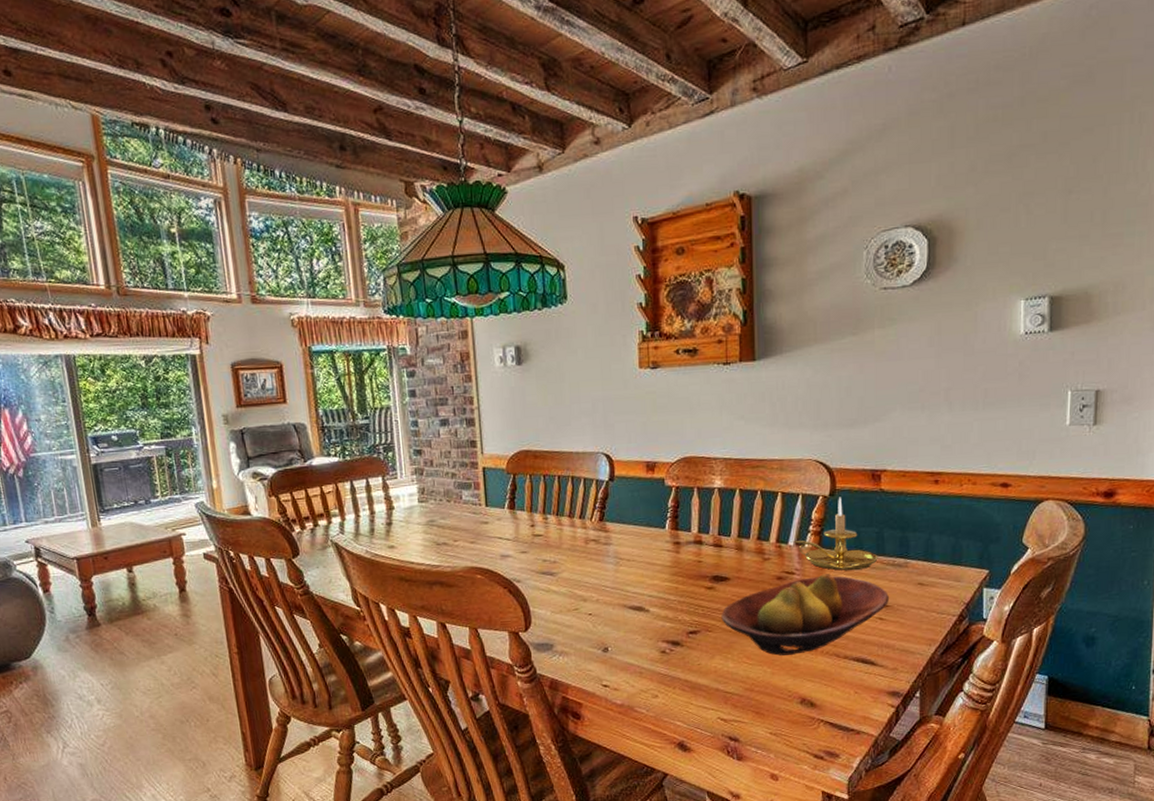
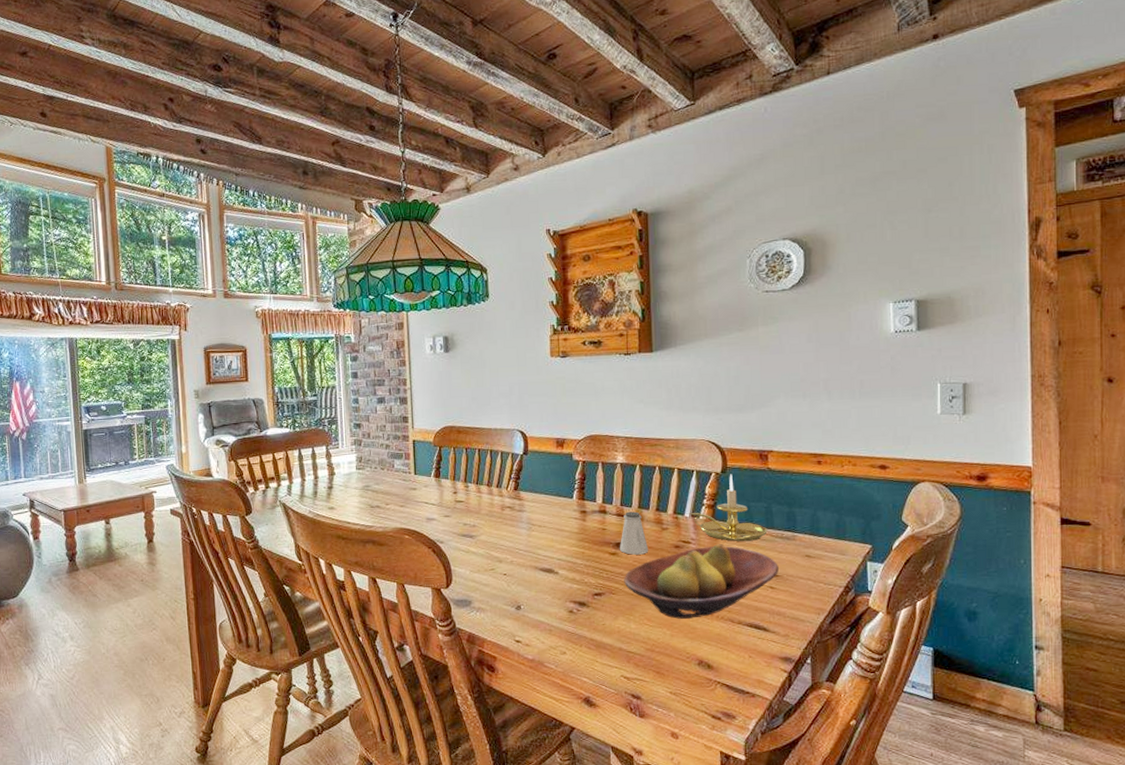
saltshaker: none [716,541,749,589] -> present [619,511,649,555]

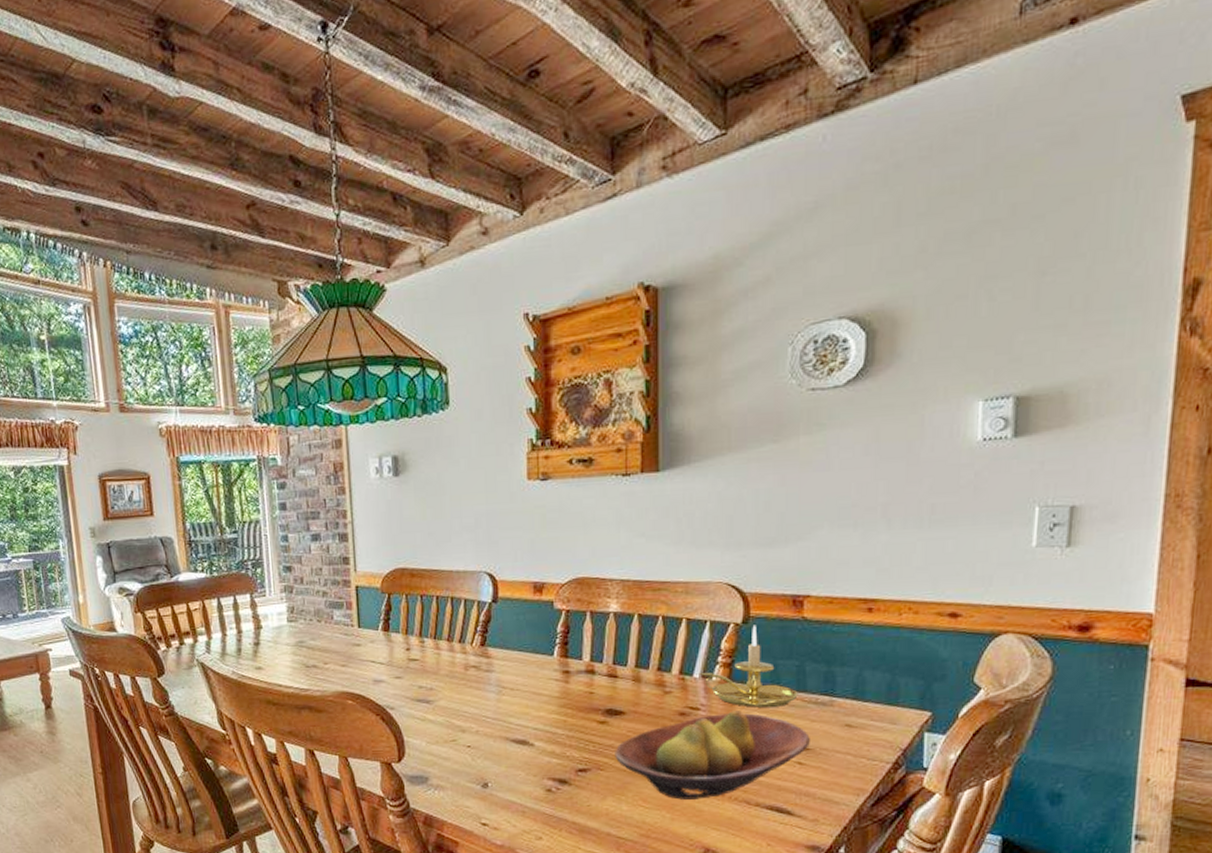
saltshaker: present [619,511,649,555] -> none [610,671,647,724]

